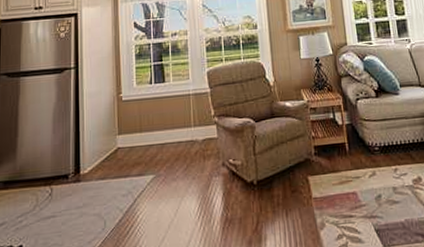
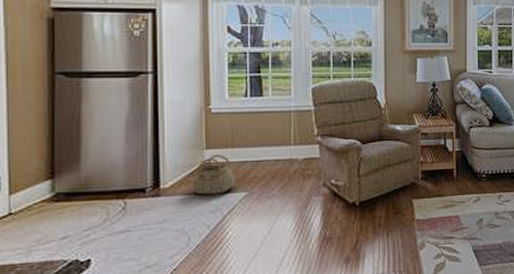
basket: none [107,139,145,179] -> present [192,154,236,195]

